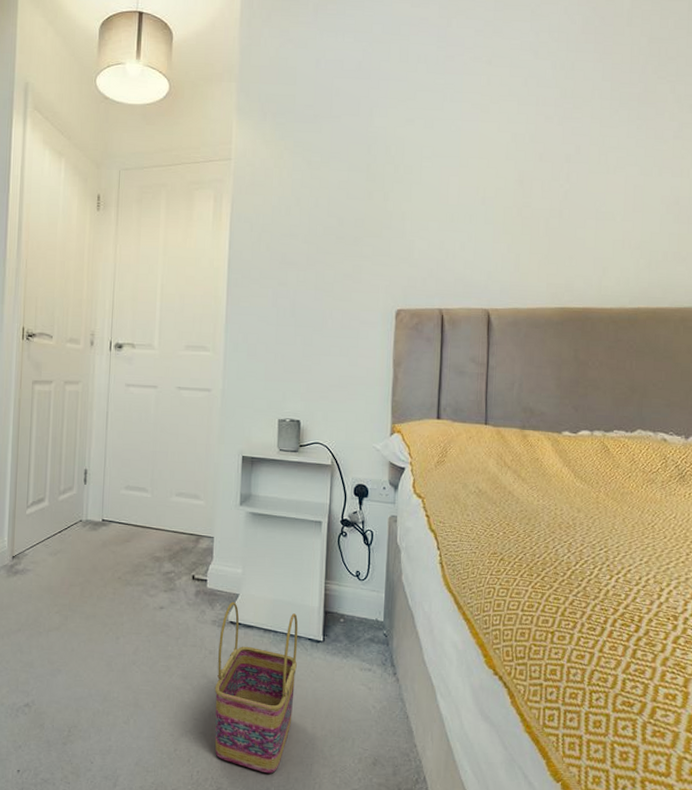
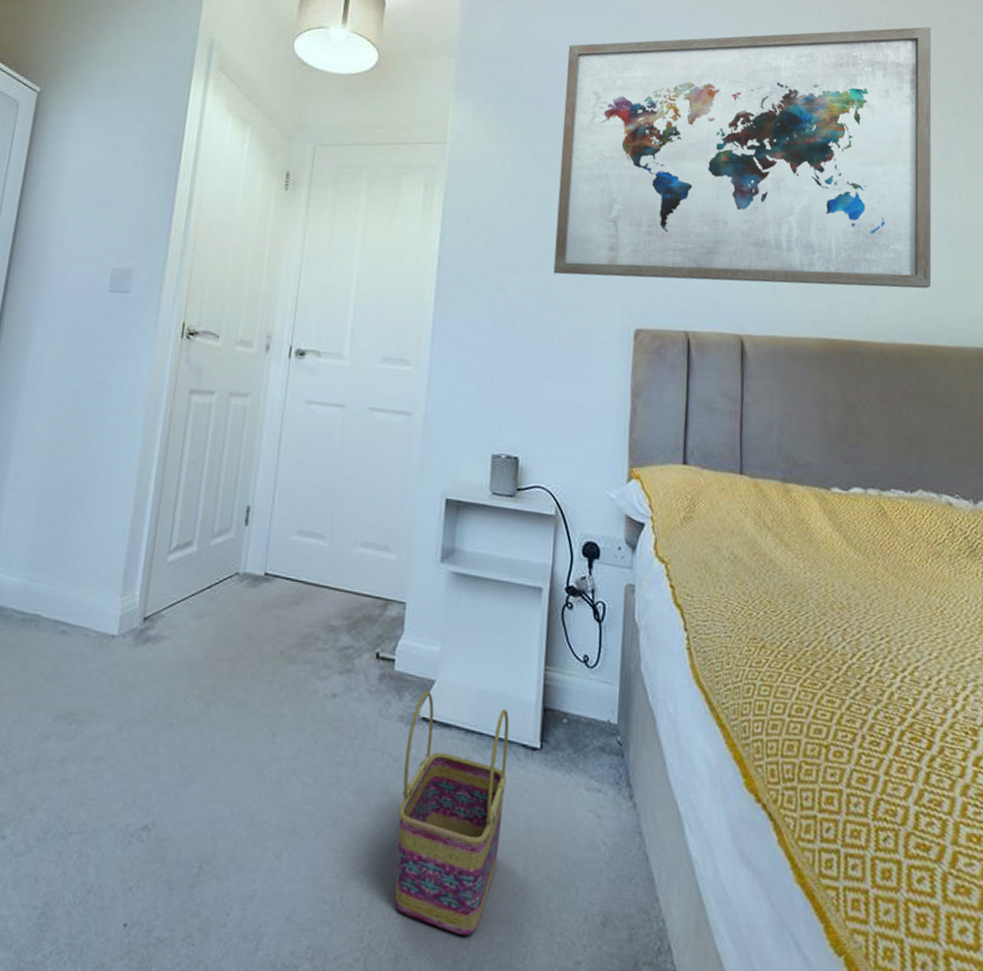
wall art: none [326,16,670,267] -> present [554,27,932,289]

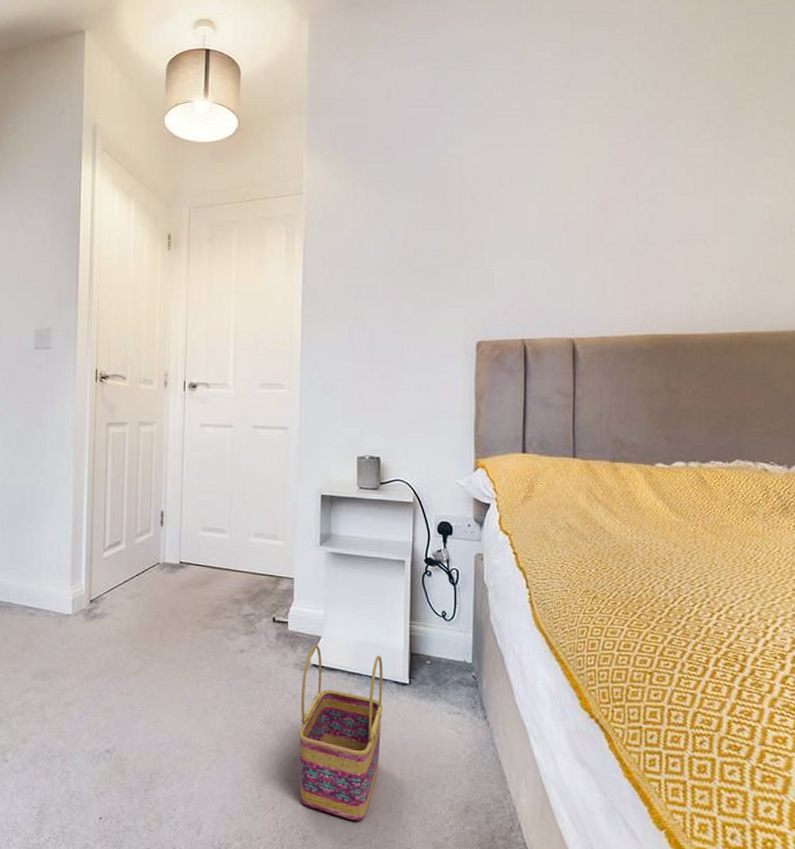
wall art: present [554,27,932,289] -> none [403,30,758,300]

